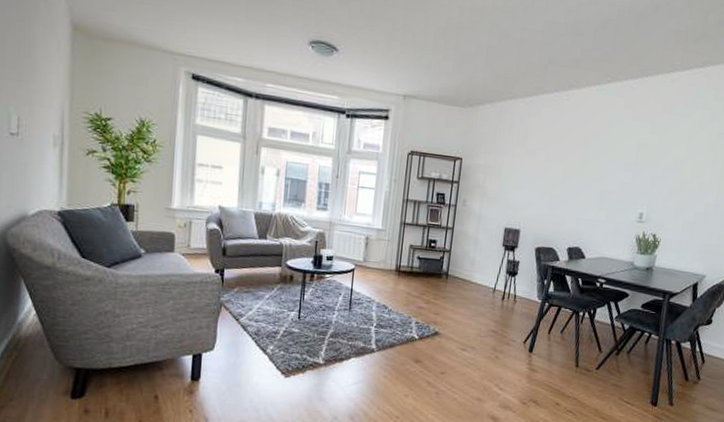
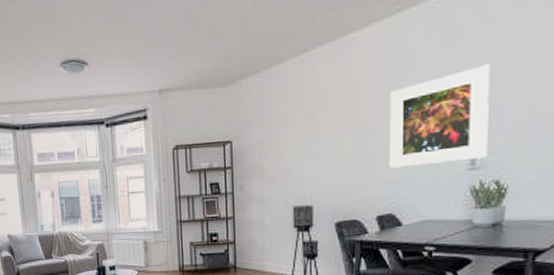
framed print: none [583,141,663,215] -> present [389,64,490,169]

